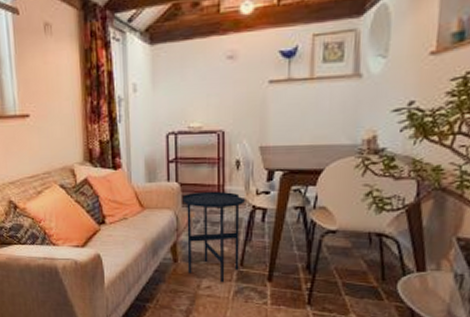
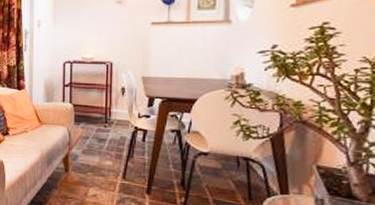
side table: present [182,191,245,283] -> none [74,112,128,193]

